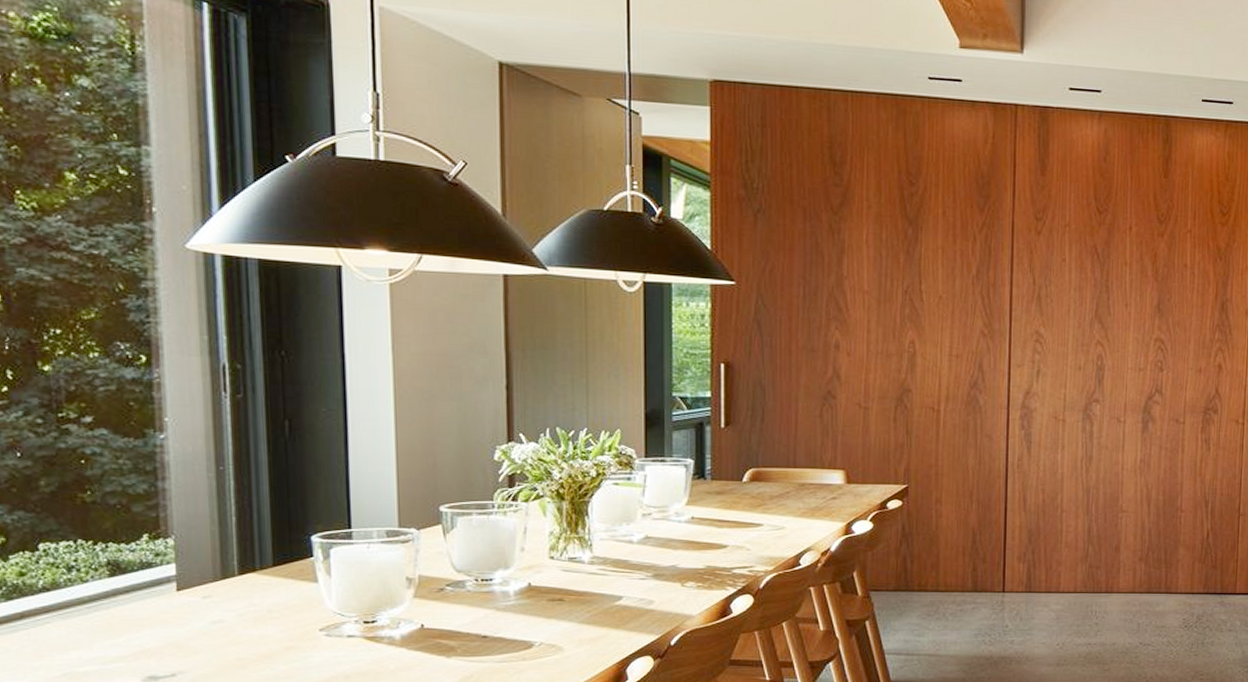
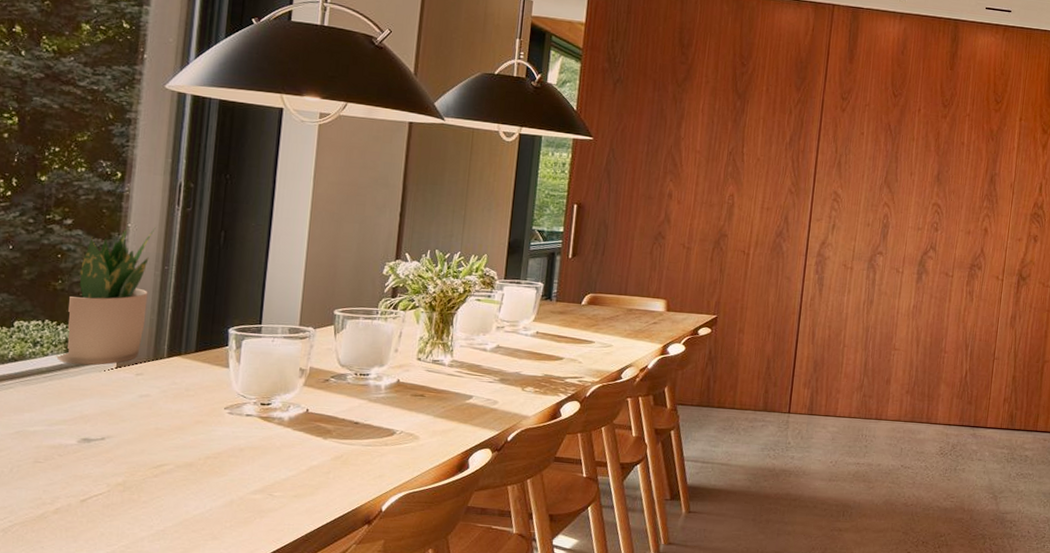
planter: none [99,420,205,591] -> present [56,225,156,366]

